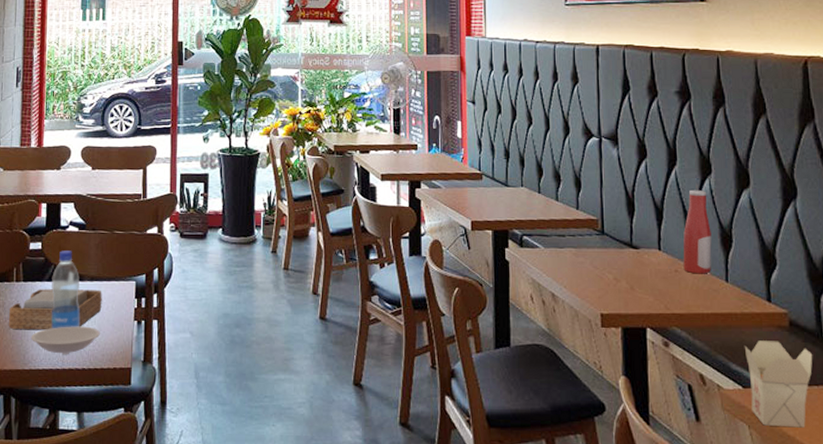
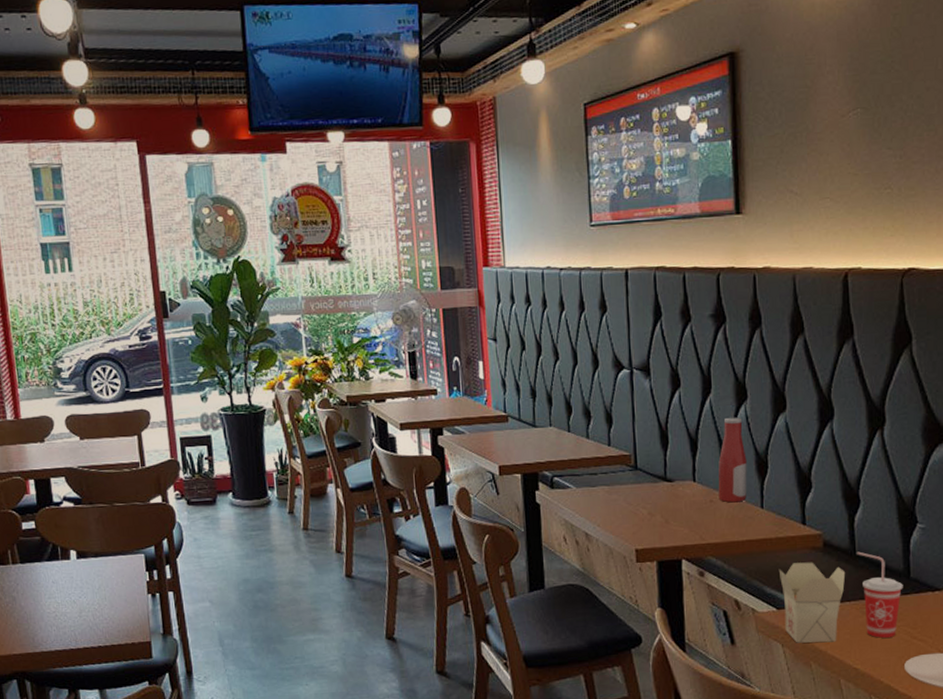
napkin holder: present [8,289,102,330] -> none [9,565,111,614]
dish: present [30,326,100,355] -> none [37,604,113,635]
bottle: present [51,250,80,329] -> none [51,527,89,610]

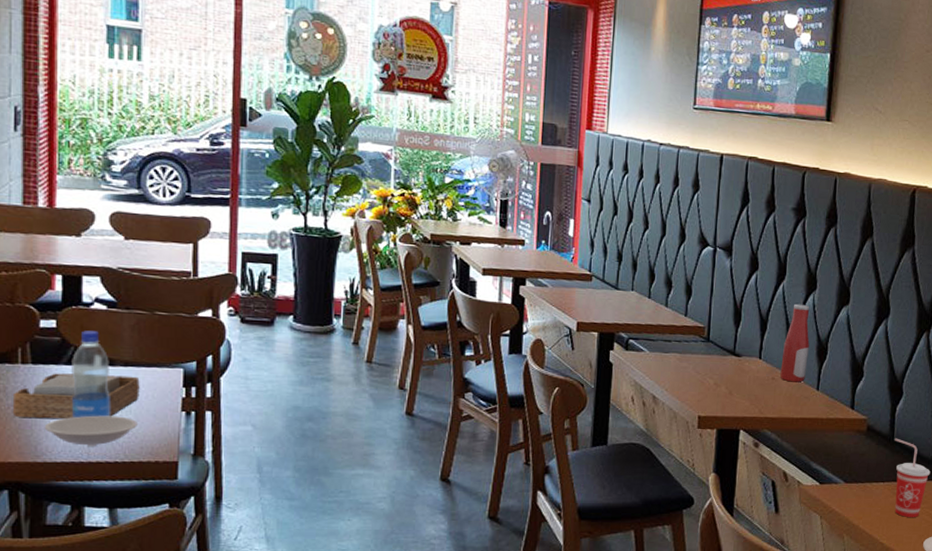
napkin holder: none [9,565,111,614] -> present [12,373,140,420]
dish: none [37,604,113,635] -> present [44,415,137,447]
bottle: none [51,527,89,610] -> present [71,330,110,419]
takeout container: present [778,562,846,643] -> none [825,443,883,518]

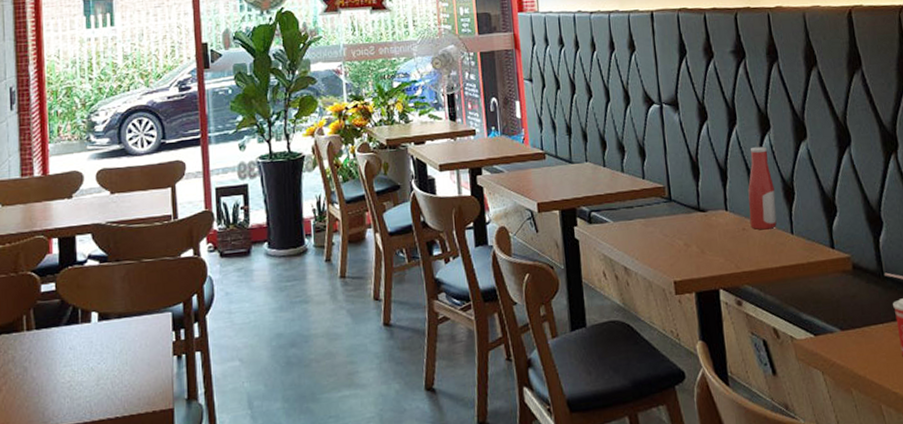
napkin holder: present [12,373,140,420] -> none [20,327,134,386]
dish: present [44,415,137,447] -> none [49,369,134,406]
bottle: present [71,330,110,419] -> none [71,287,108,379]

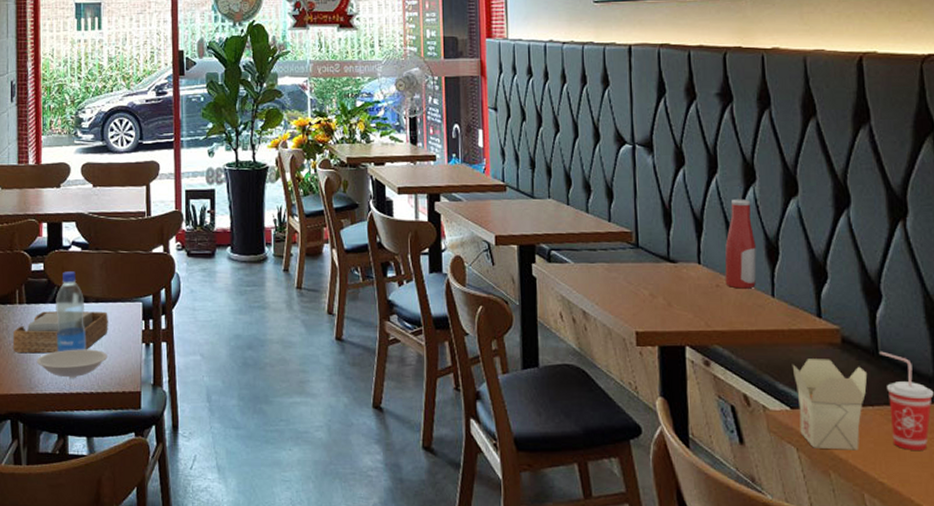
napkin holder: none [20,327,134,386] -> present [12,311,108,354]
dish: none [49,369,134,406] -> present [36,349,107,379]
bottle: none [71,287,108,379] -> present [56,271,86,353]
takeout container: none [812,285,877,370] -> present [792,359,868,450]

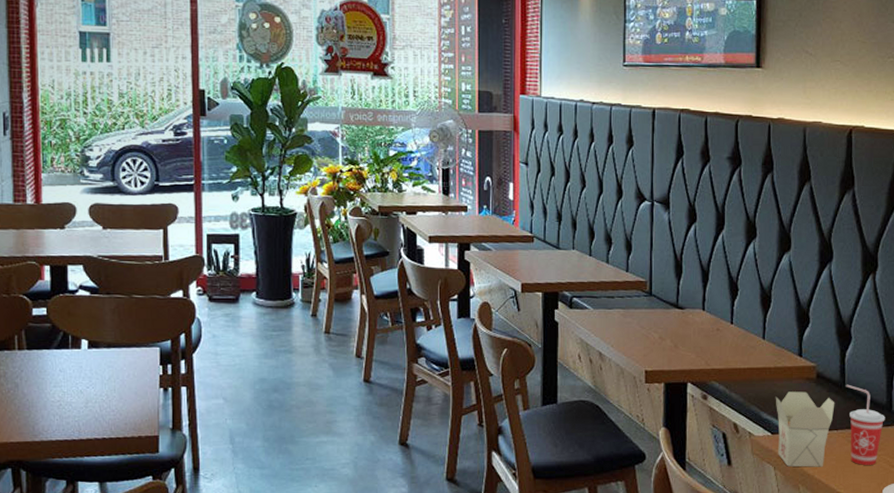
napkin holder: present [12,311,108,354] -> none [11,357,122,401]
dish: present [36,349,107,379] -> none [40,395,121,425]
bottle: present [56,271,86,353] -> none [61,316,97,399]
bottle: present [725,199,757,289] -> none [725,253,753,332]

